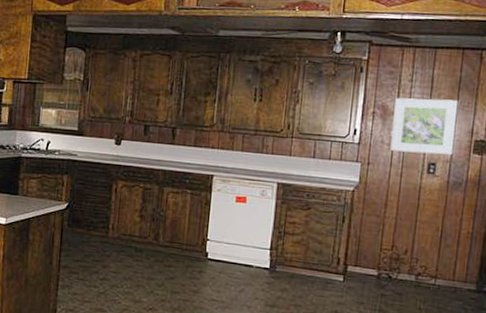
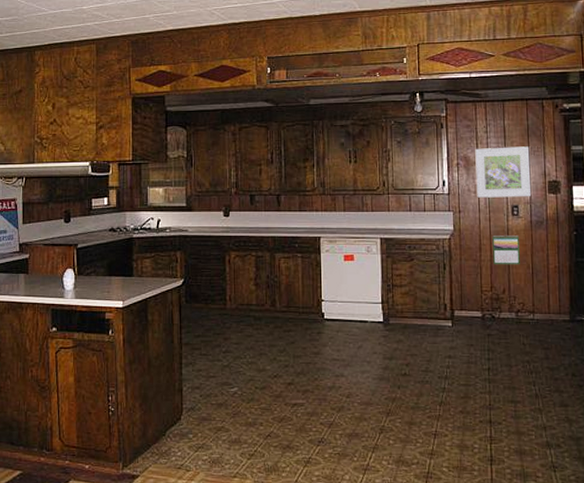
calendar: none [398,192,431,227] -> present [492,236,520,265]

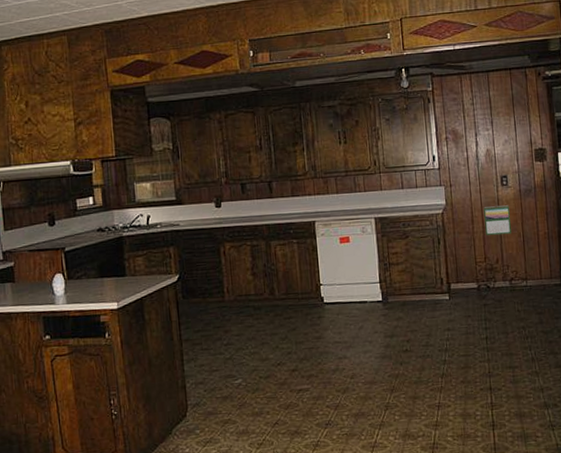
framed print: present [475,146,532,198] -> none [462,116,519,171]

